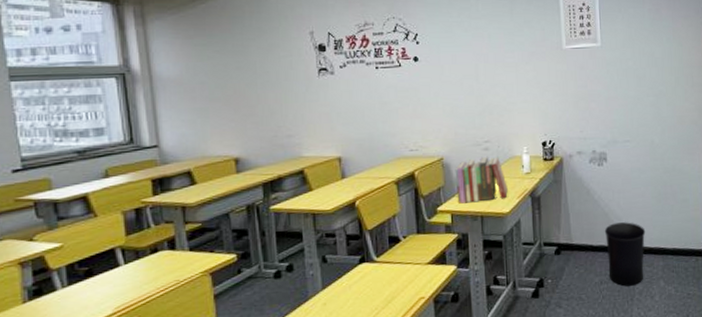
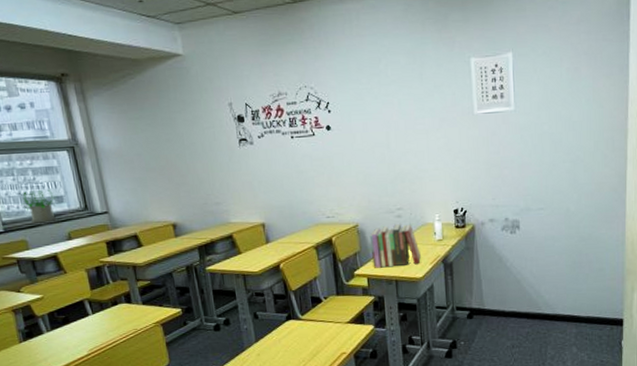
potted plant: none [49,120,97,159] -> present [21,189,58,223]
waste bin: present [604,222,646,286] -> none [516,289,559,351]

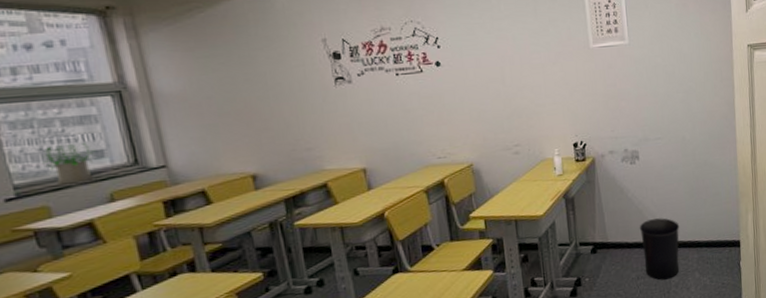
books: present [369,223,421,268] -> none [485,160,541,209]
waste bin: none [516,289,559,351] -> present [639,218,680,280]

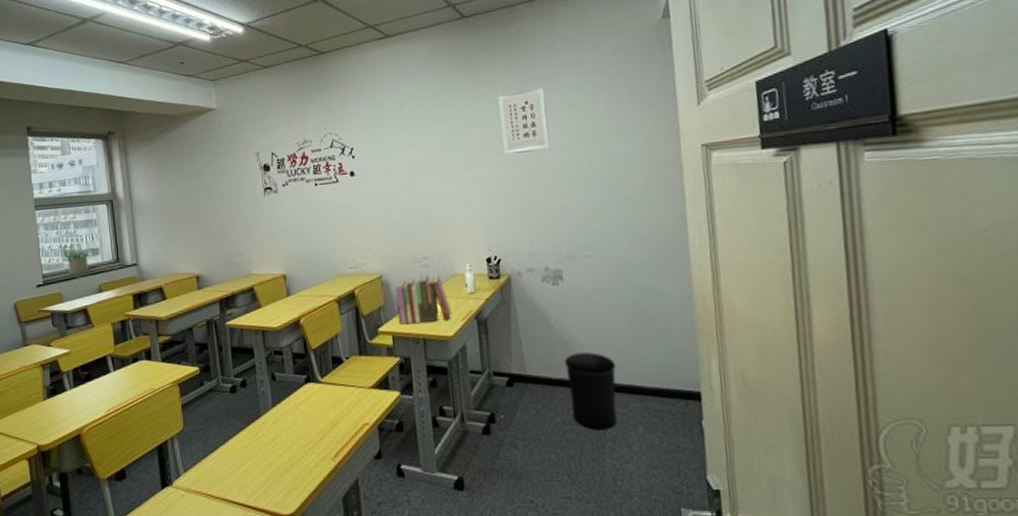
books: none [485,160,541,209] -> present [394,273,451,325]

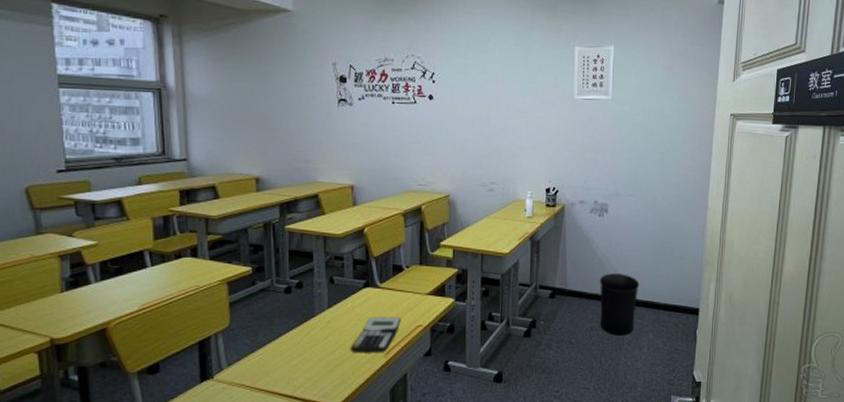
potted plant: present [61,241,94,276] -> none [90,129,134,165]
calculator: none [297,414,347,455] -> present [350,316,401,352]
books: present [394,273,451,325] -> none [460,197,509,241]

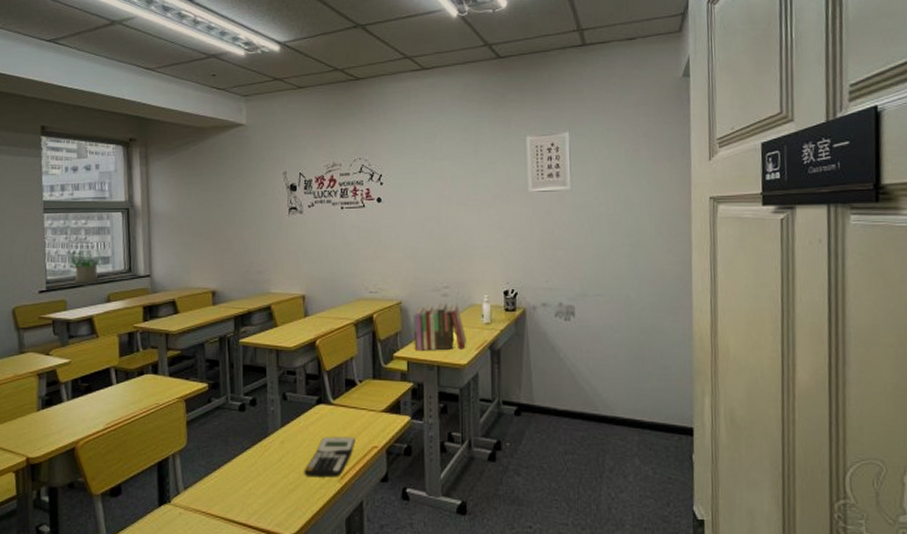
potted plant: none [90,129,134,165] -> present [68,249,105,283]
books: none [460,197,509,241] -> present [413,302,466,351]
waste bin: present [599,274,640,335] -> none [570,386,618,460]

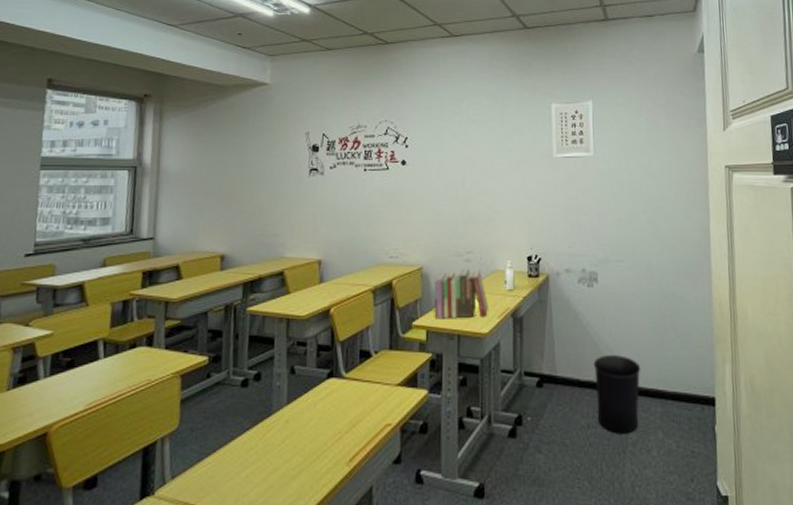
potted plant: present [68,249,105,283] -> none [62,209,104,246]
calculator: present [304,436,356,476] -> none [309,413,368,459]
waste bin: none [570,386,618,460] -> present [593,355,641,434]

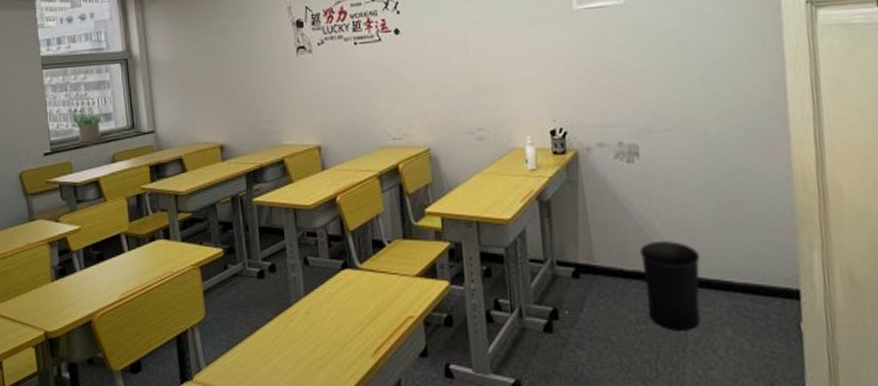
potted plant: none [62,209,104,246] -> present [70,105,106,144]
books: present [433,268,488,319] -> none [444,147,509,205]

